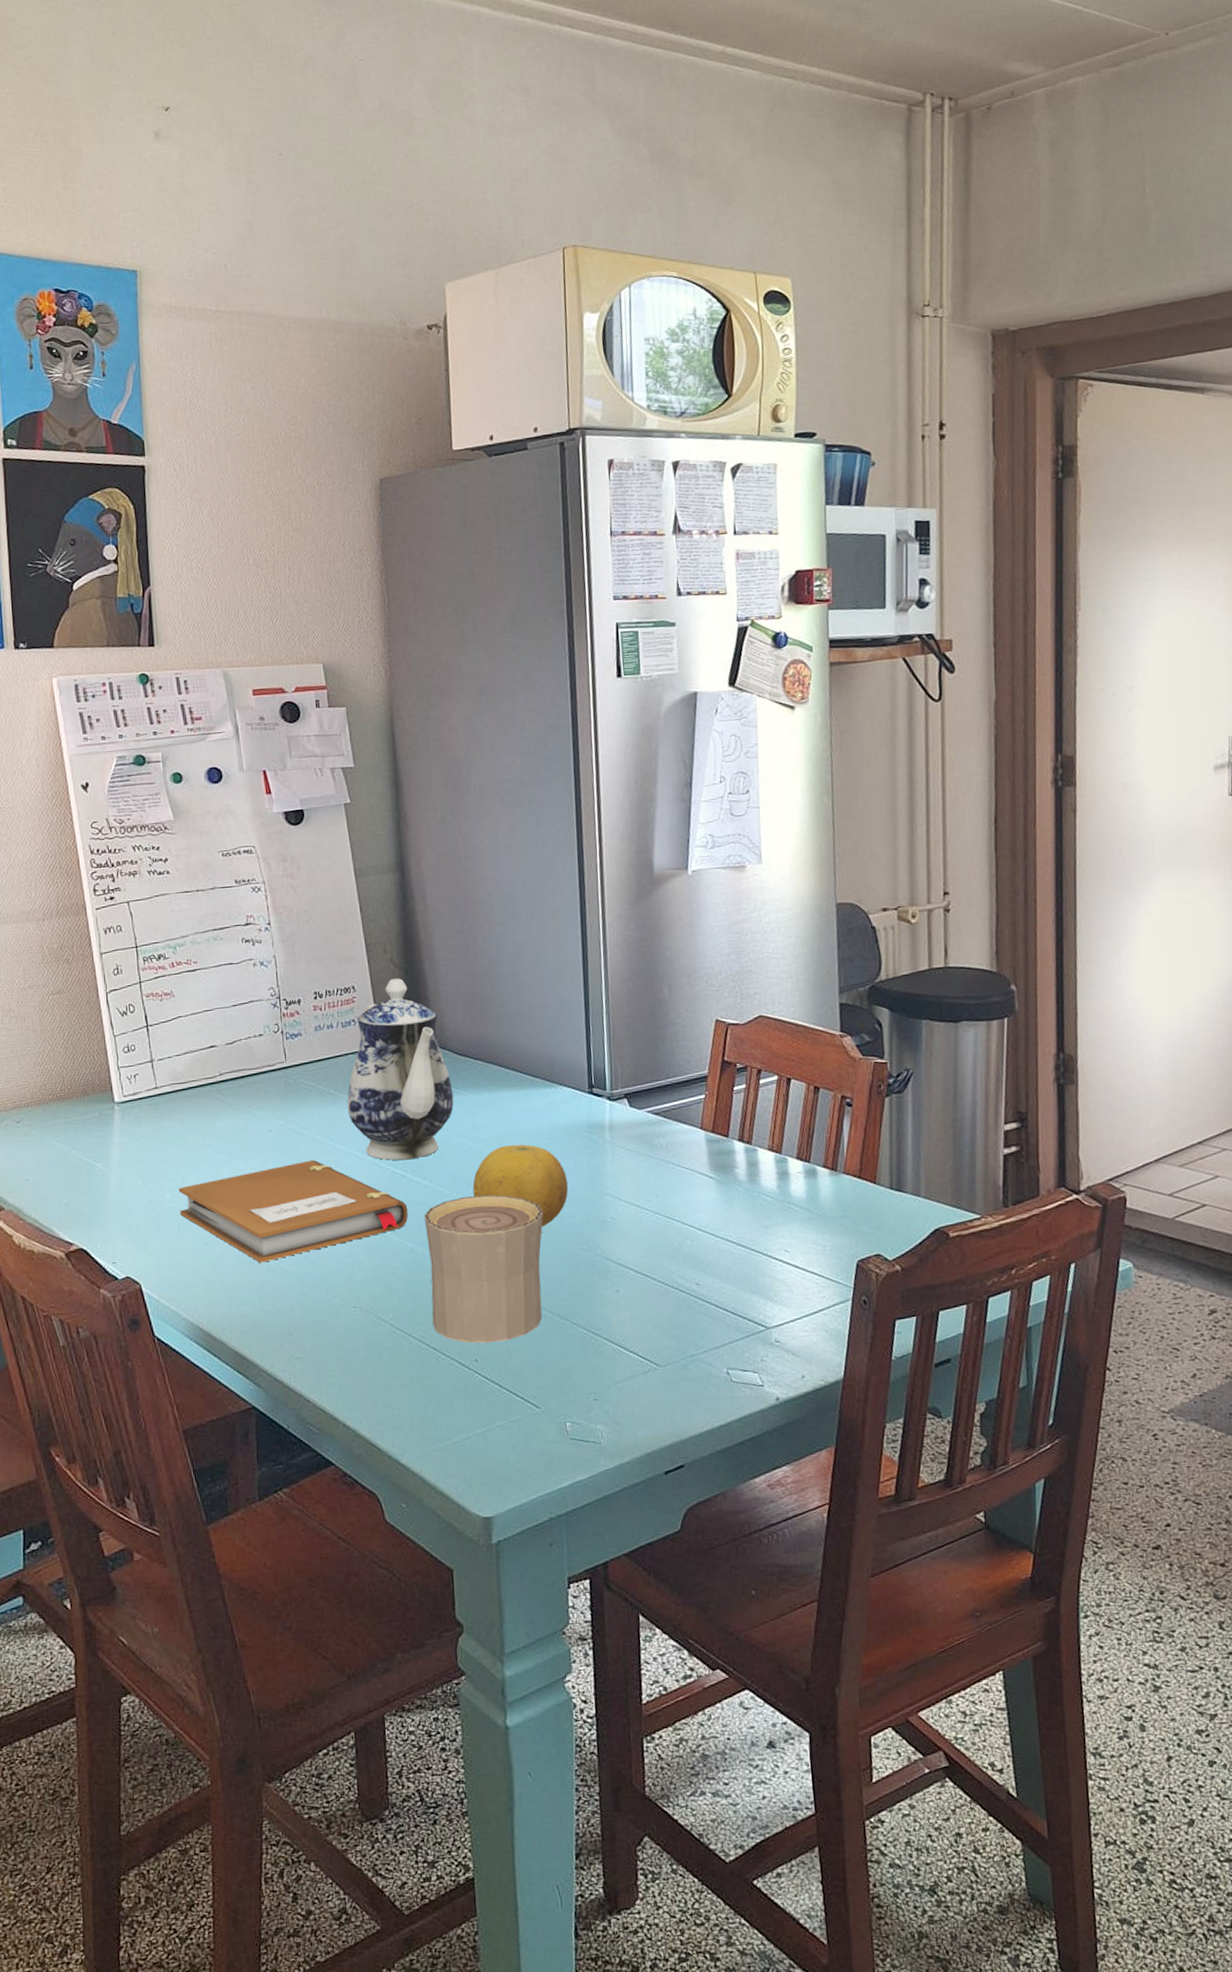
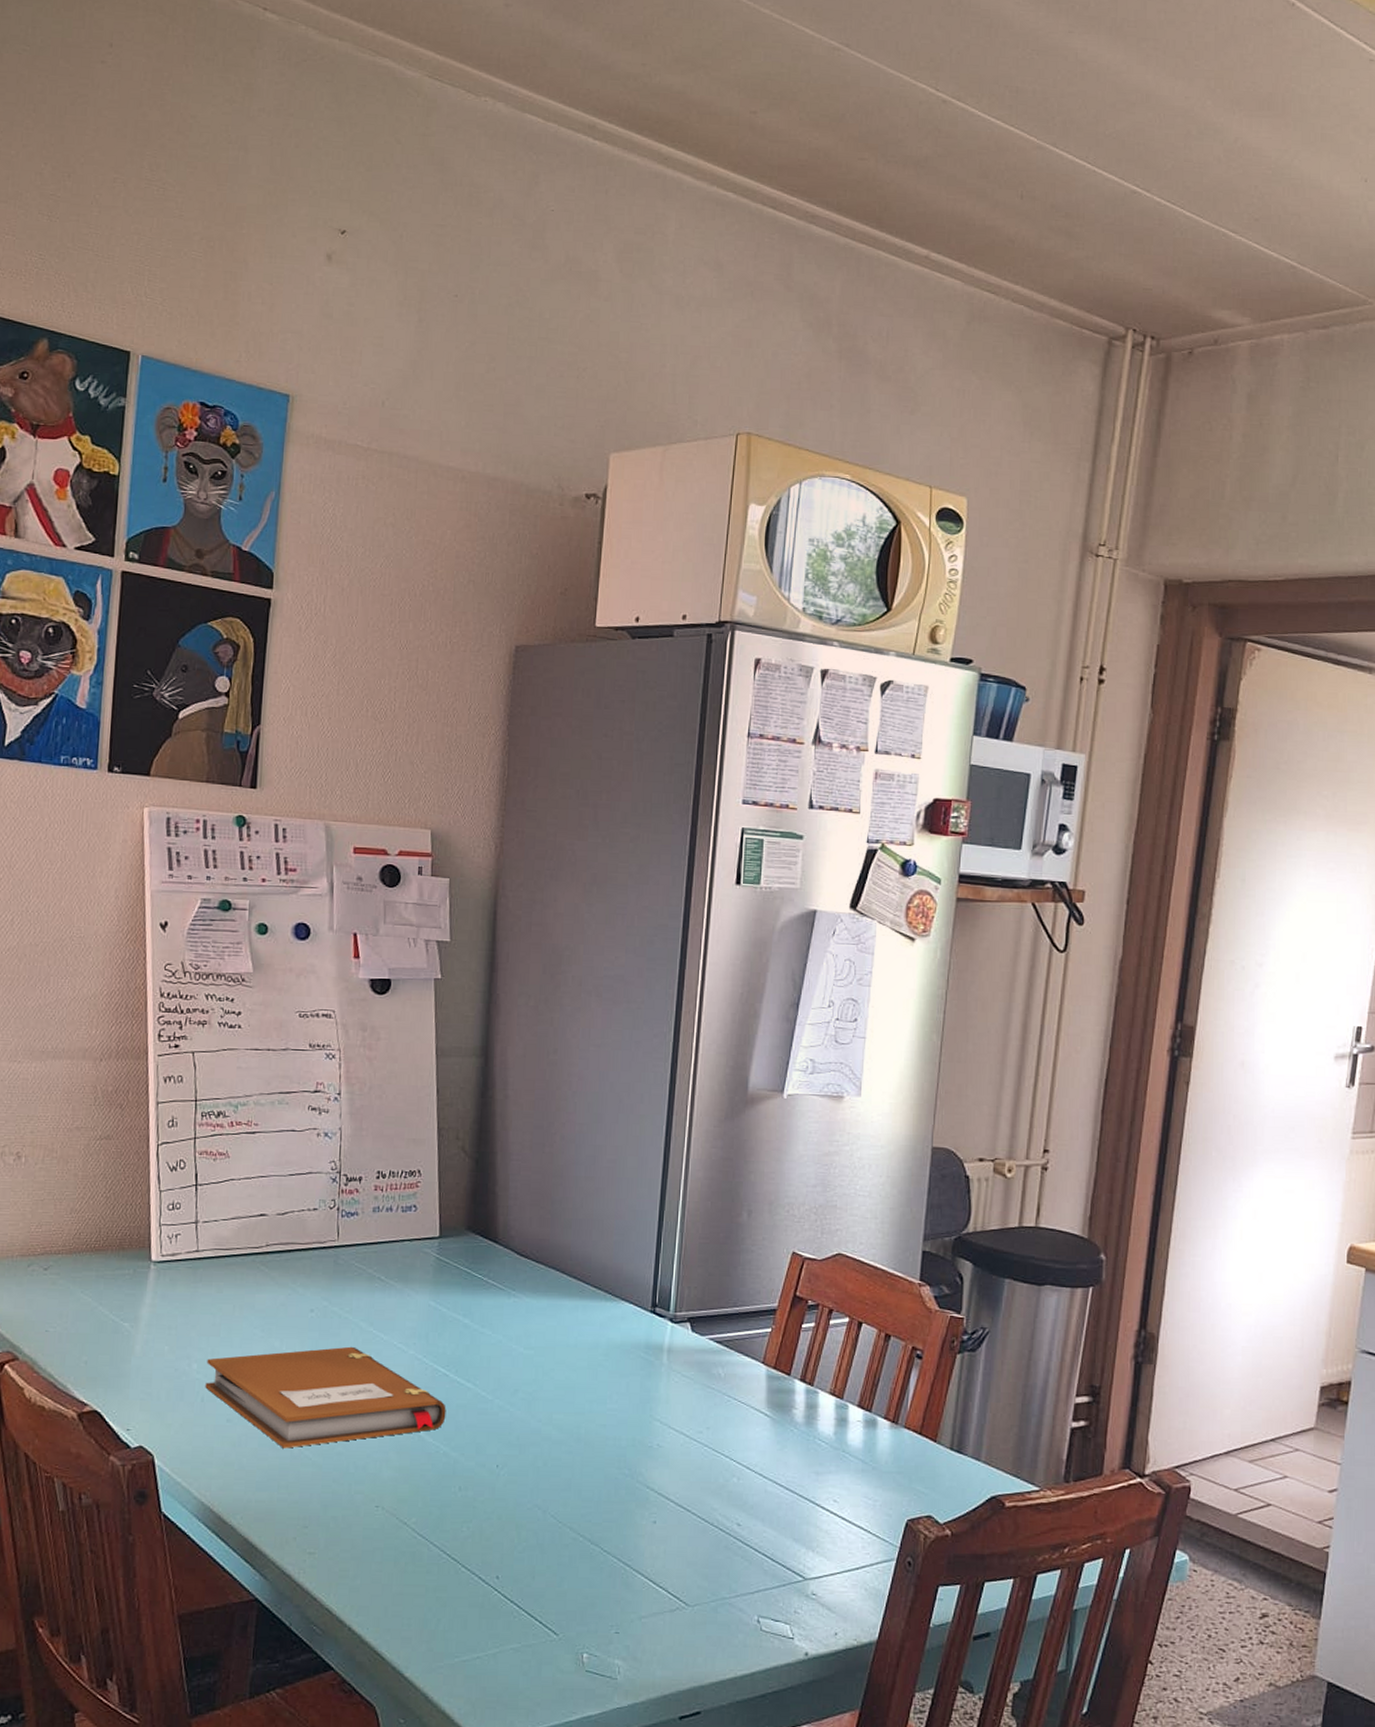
teapot: present [347,978,454,1161] -> none [396,1168,510,1359]
cup: present [424,1194,544,1344] -> none [457,1404,589,1561]
fruit: present [472,1144,569,1227] -> none [517,1356,618,1446]

